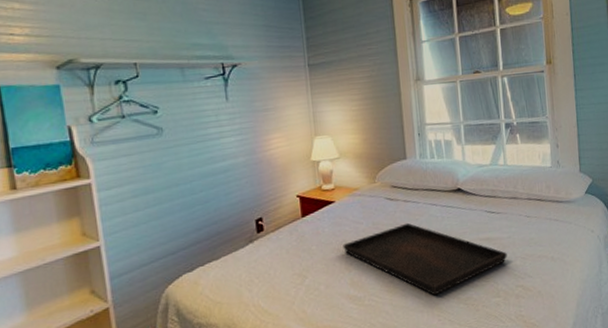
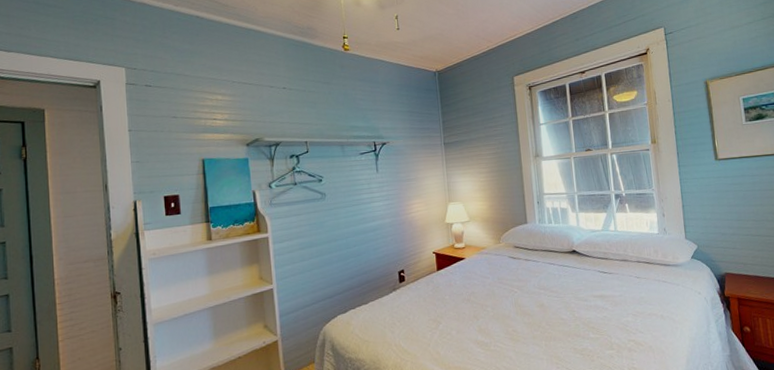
serving tray: present [343,222,507,296] -> none [472,279,619,345]

